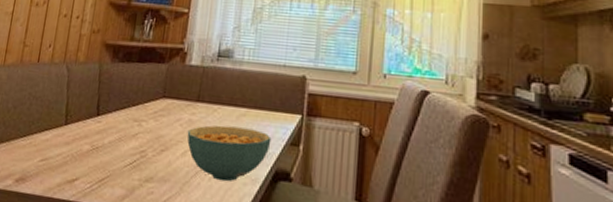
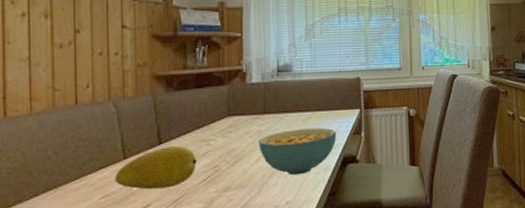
fruit: none [54,119,127,165] -> present [115,146,197,190]

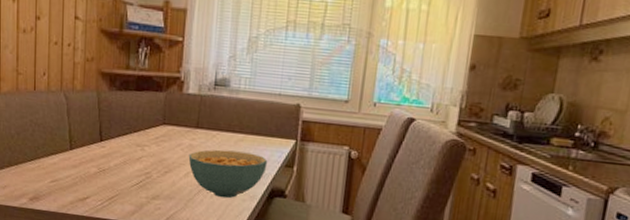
fruit: present [115,146,197,190] -> none [62,144,132,185]

